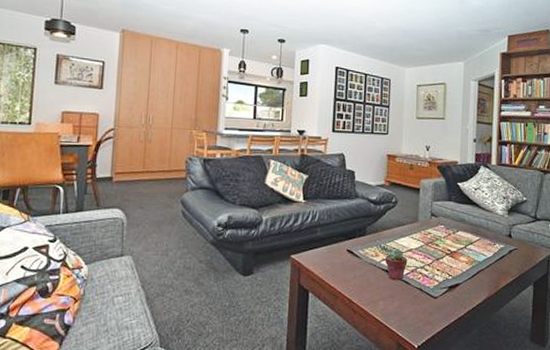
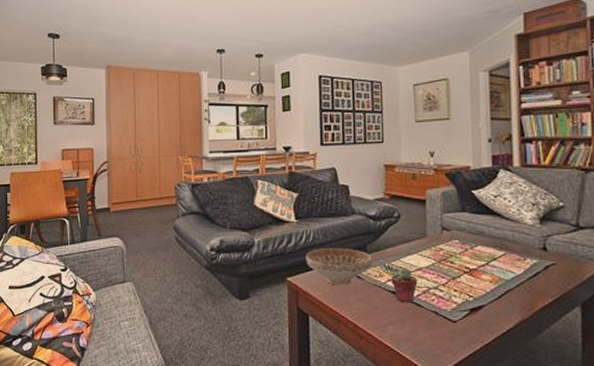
decorative bowl: none [310,227,371,264] -> present [306,247,373,286]

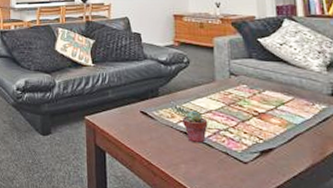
decorative bowl: present [306,247,373,286] -> none [102,89,165,125]

